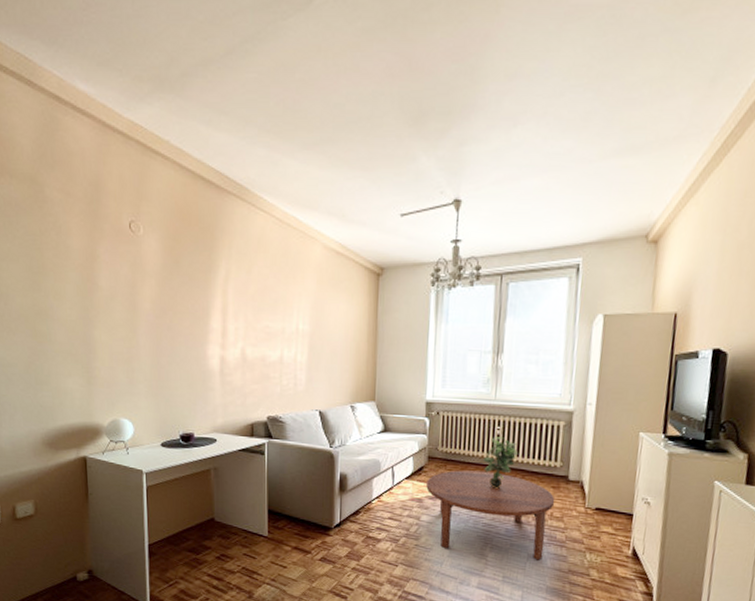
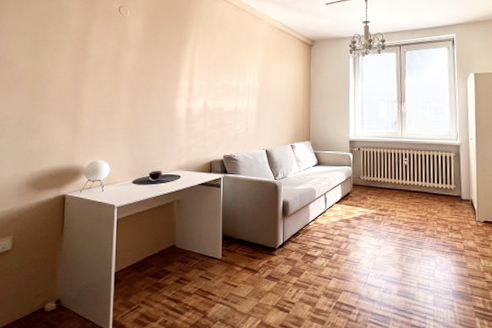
coffee table: present [426,470,555,561] -> none [352,194,453,268]
potted plant: present [483,437,519,489] -> none [396,167,423,208]

